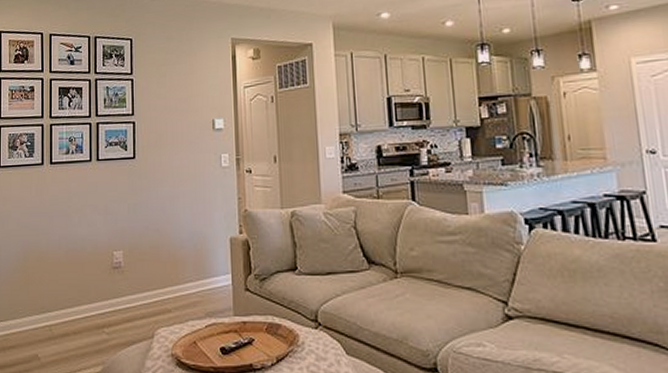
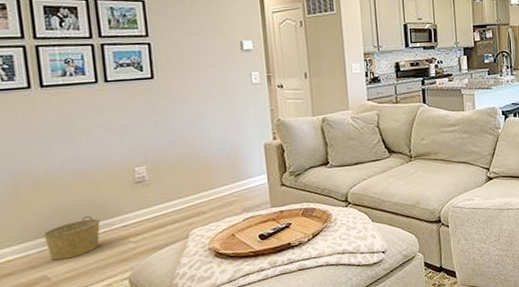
basket: none [40,297,82,341] -> present [44,215,100,261]

